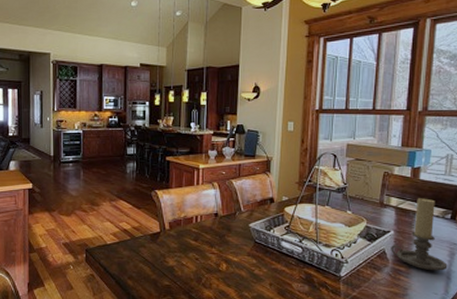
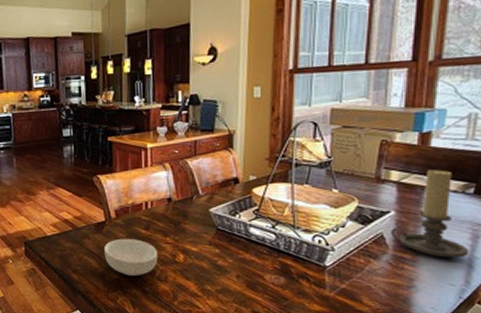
cereal bowl: none [157,248,204,283] -> present [103,238,158,277]

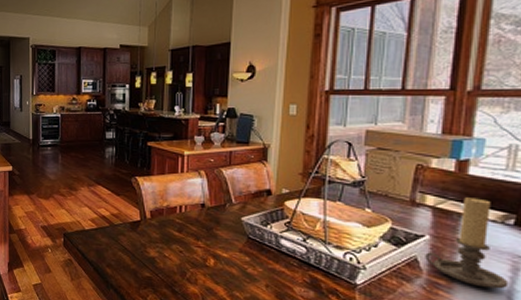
cereal bowl: present [103,238,158,277] -> none [137,238,189,276]

